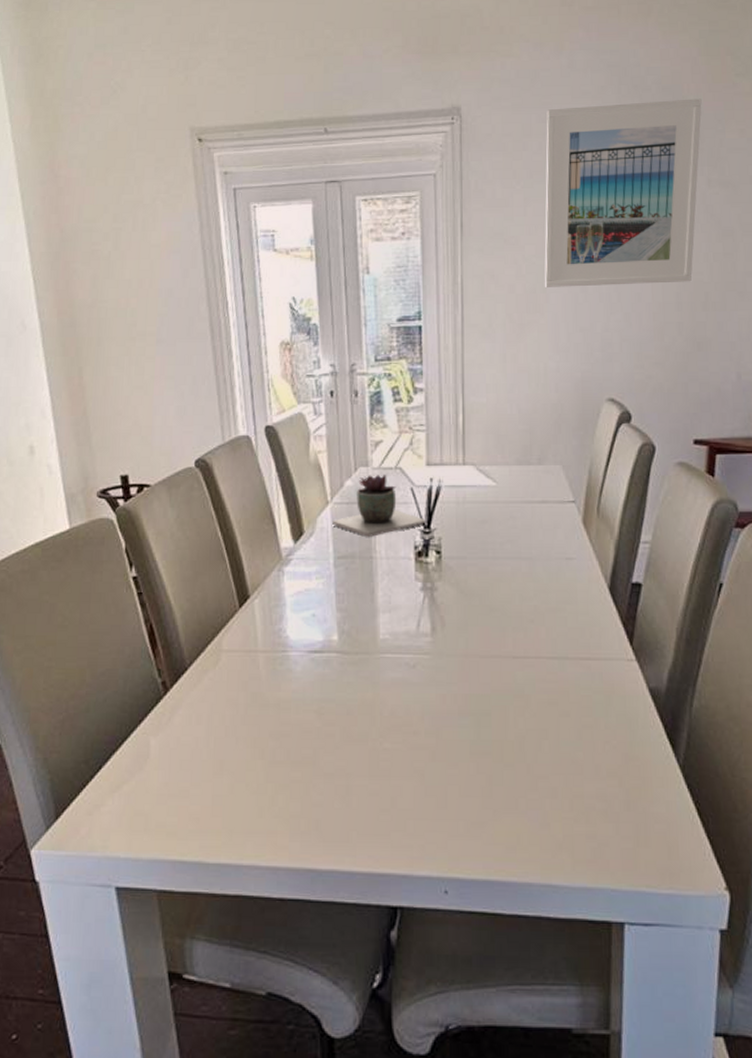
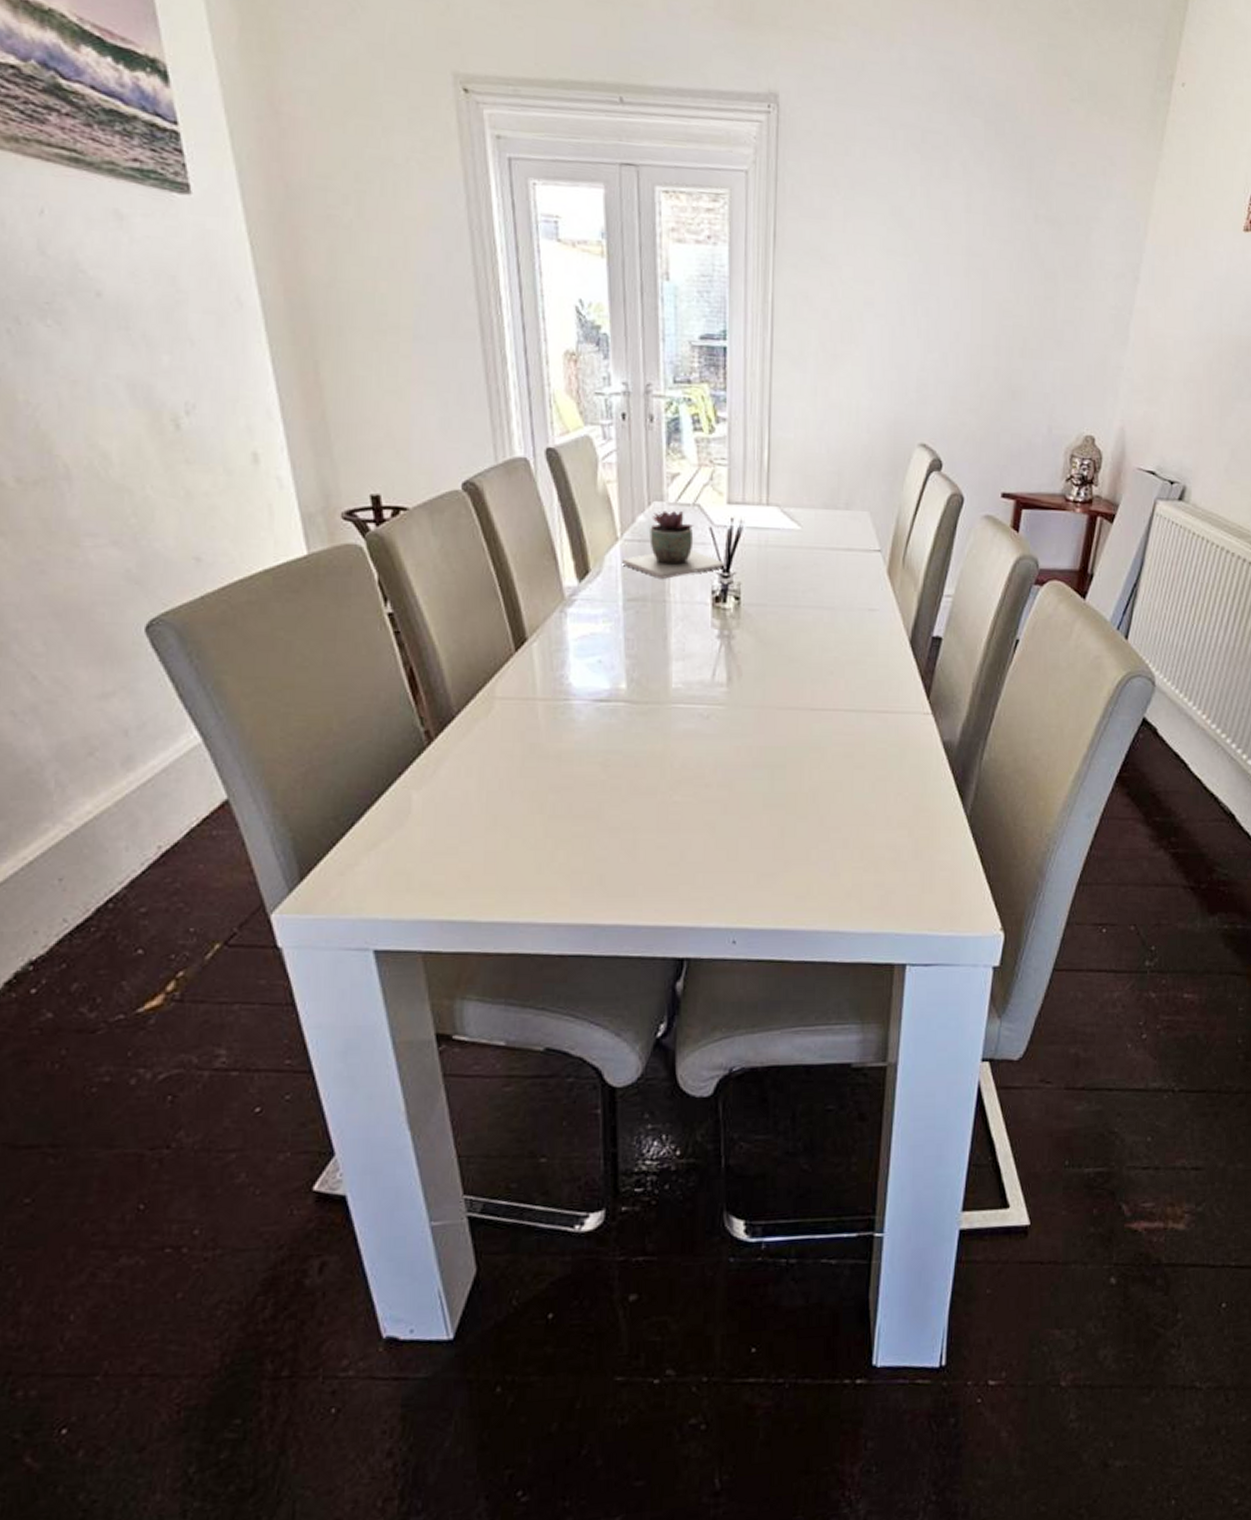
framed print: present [544,98,702,287] -> none [860,111,1035,325]

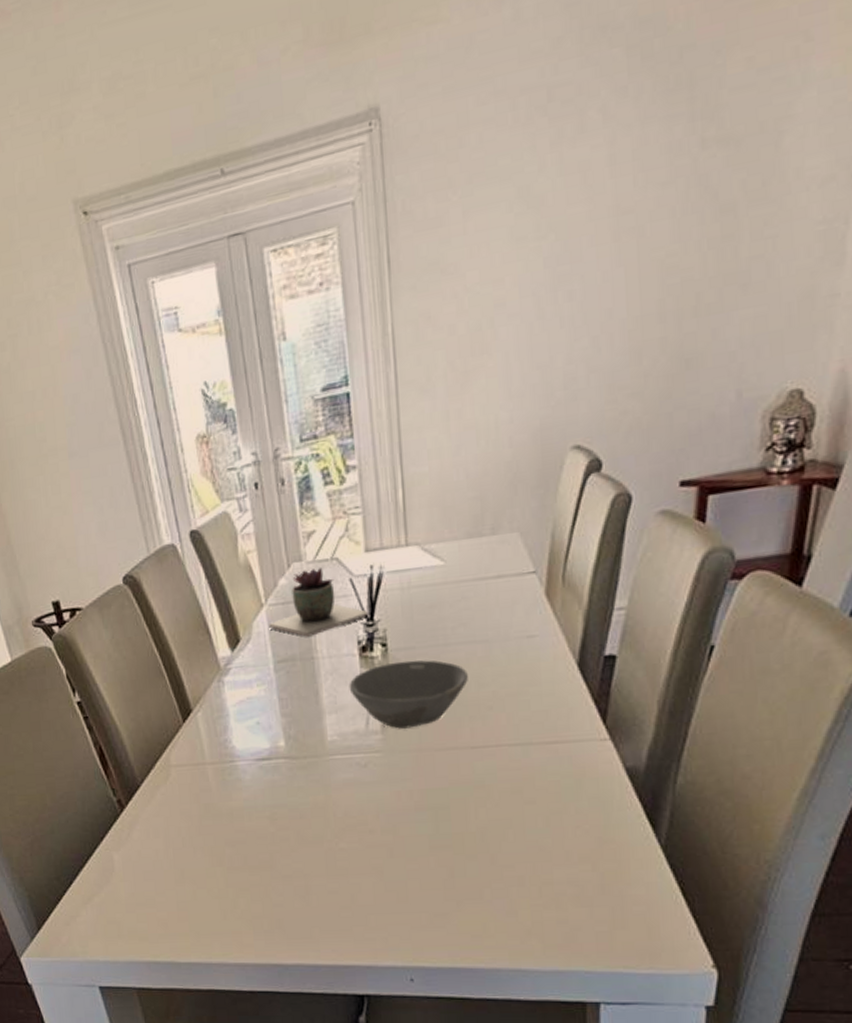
bowl: none [698,616,813,684] -> present [349,660,468,729]

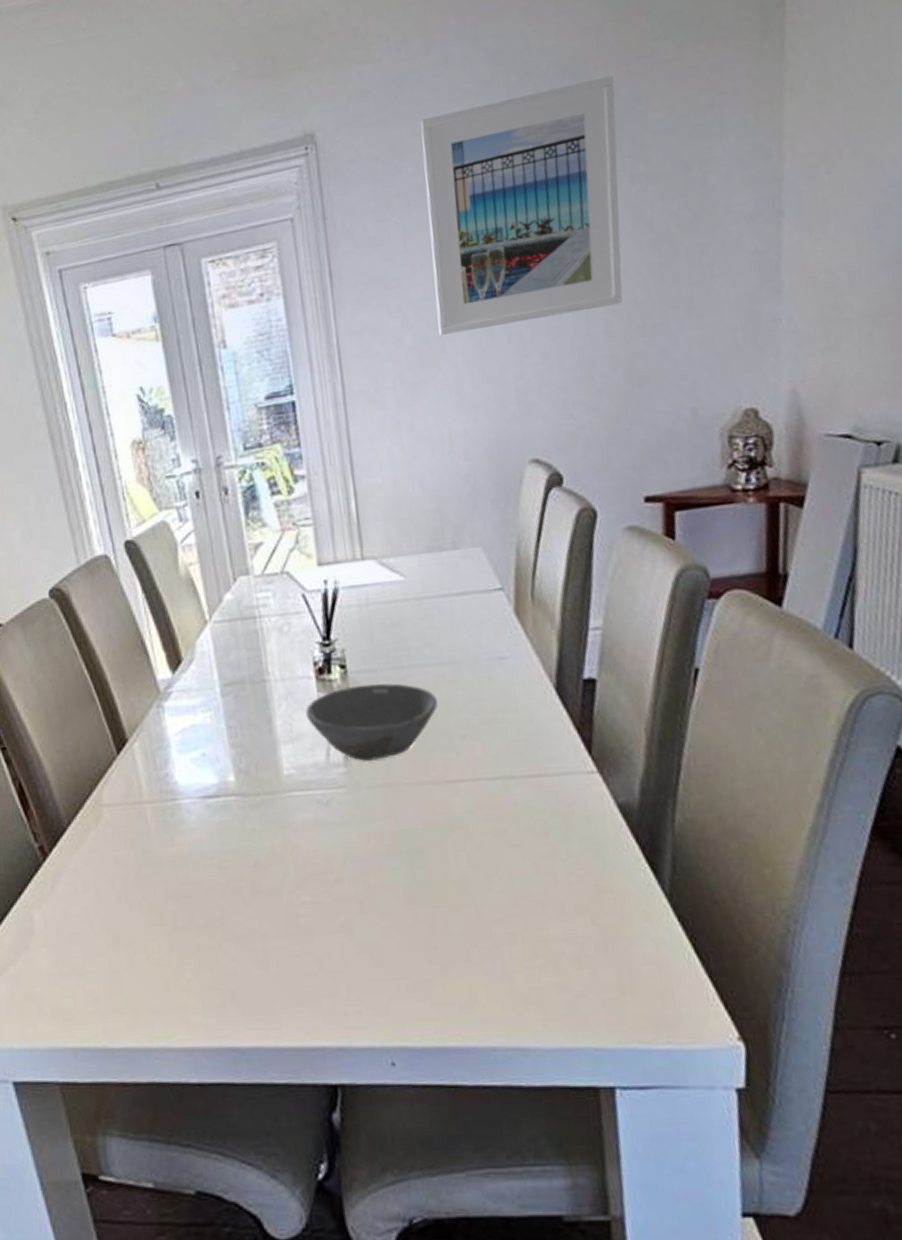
succulent plant: present [269,568,370,637] -> none [214,582,326,657]
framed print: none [487,24,694,321] -> present [420,75,623,335]

